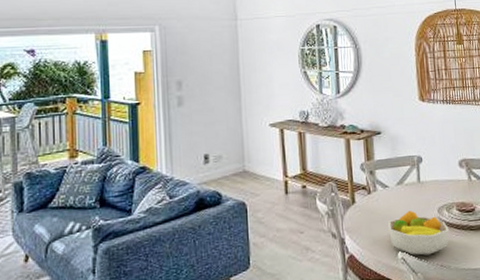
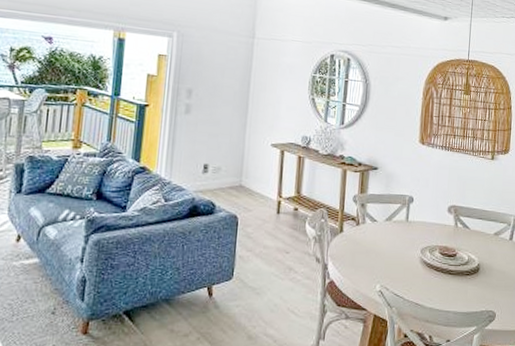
fruit bowl: present [388,210,449,256] -> none [371,247,429,292]

